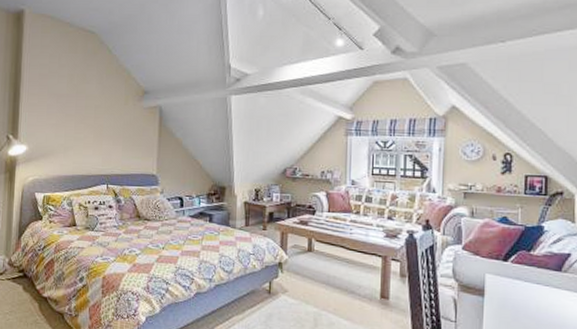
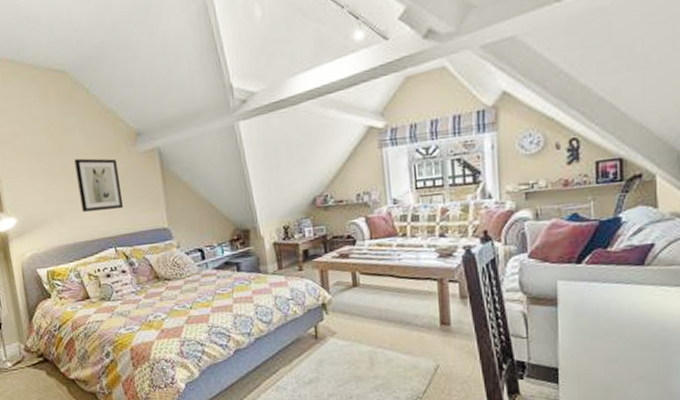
wall art: none [85,104,124,152] -> present [74,158,124,212]

